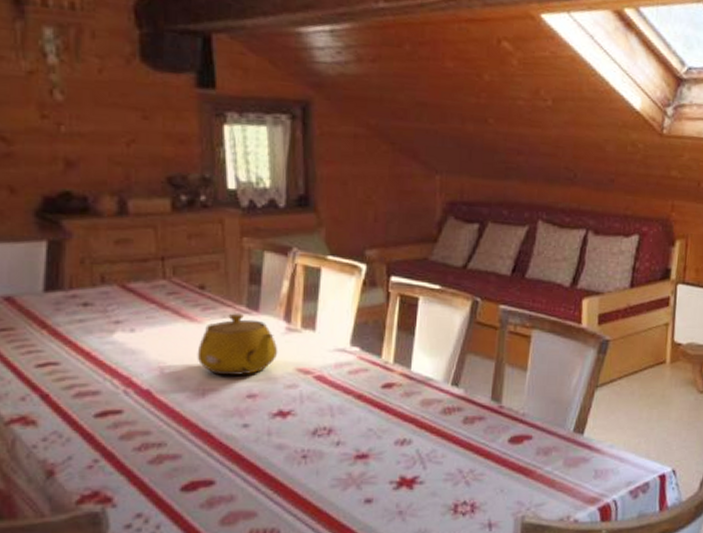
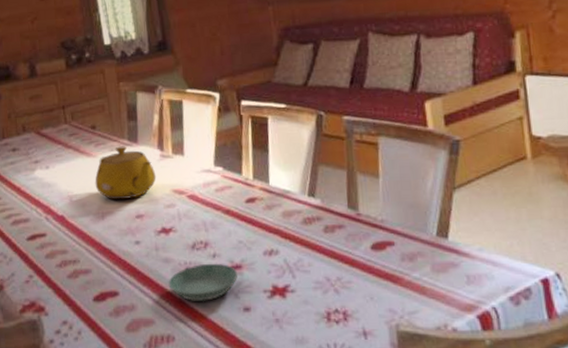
saucer: none [279,451,364,492] -> present [168,263,239,301]

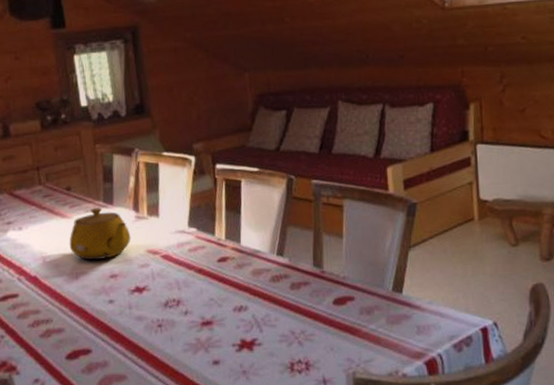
saucer: present [168,263,239,301] -> none [140,320,209,356]

